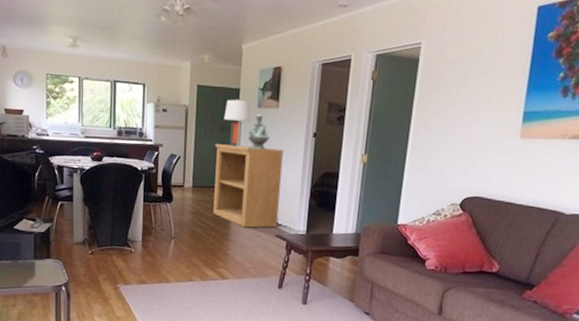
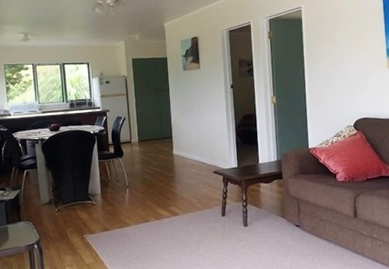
bookshelf: present [213,144,284,228] -> none [152,101,214,169]
lamp: present [224,98,250,147] -> none [157,65,178,104]
decorative urn: present [247,114,270,149] -> none [178,75,197,104]

